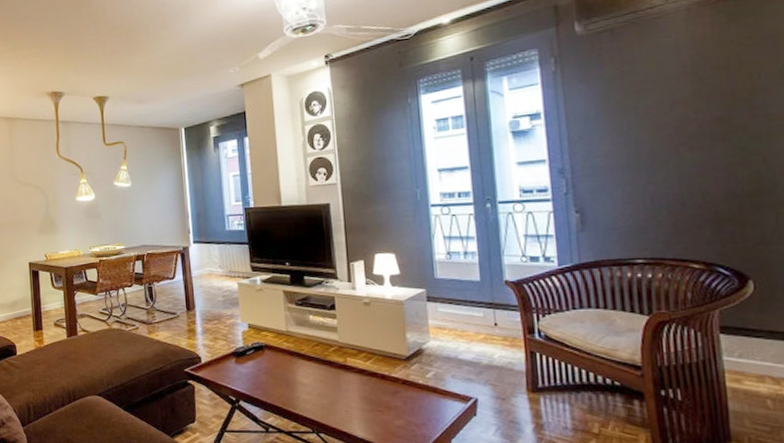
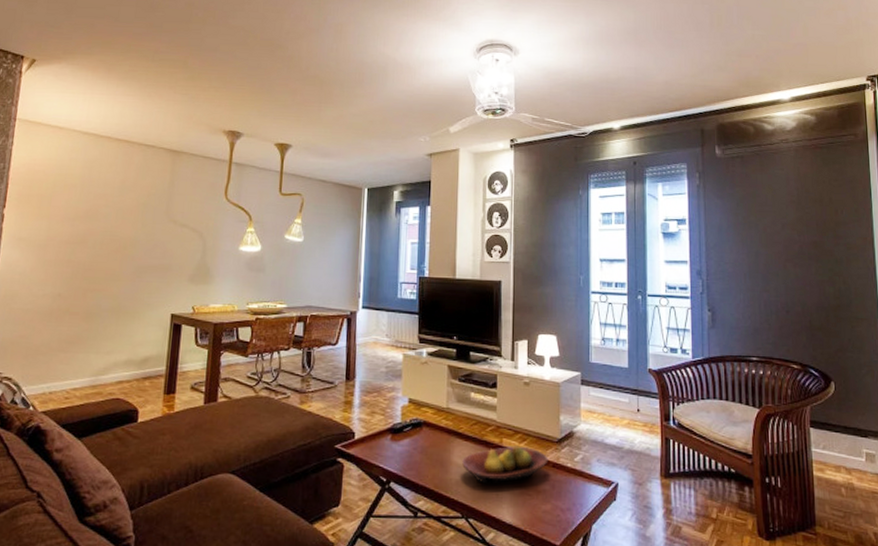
fruit bowl: none [307,364,398,401] -> present [462,446,548,484]

